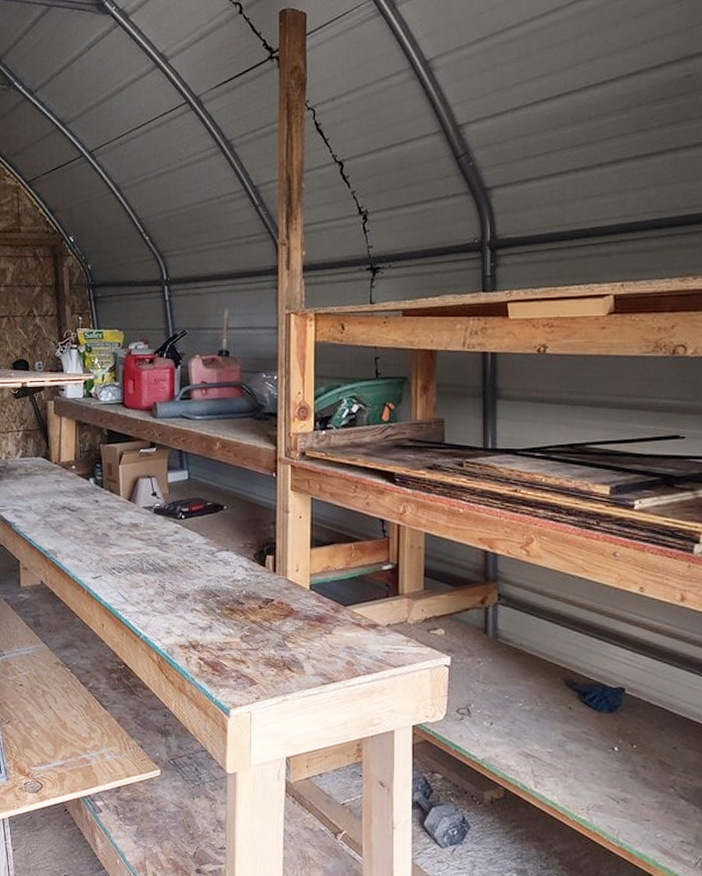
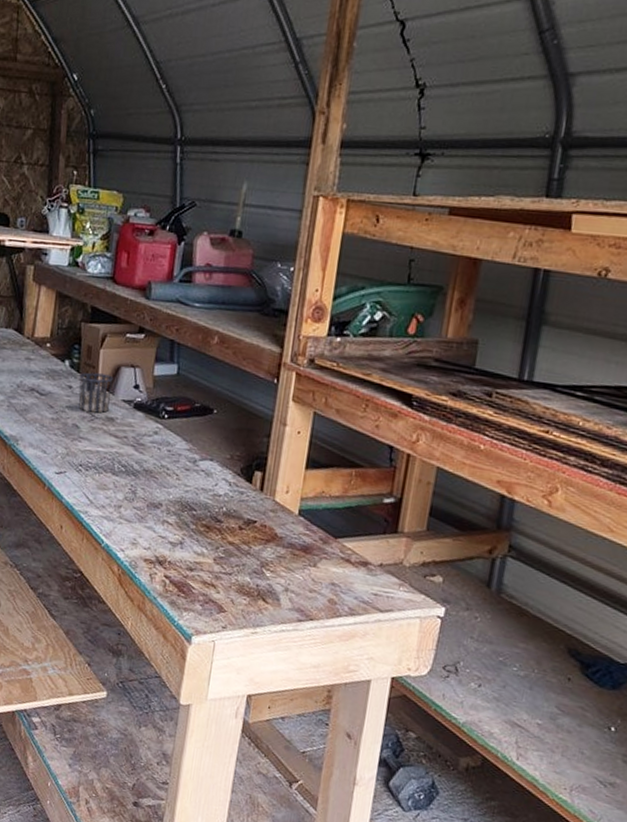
cup: none [104,486,133,521] -> present [78,372,114,413]

